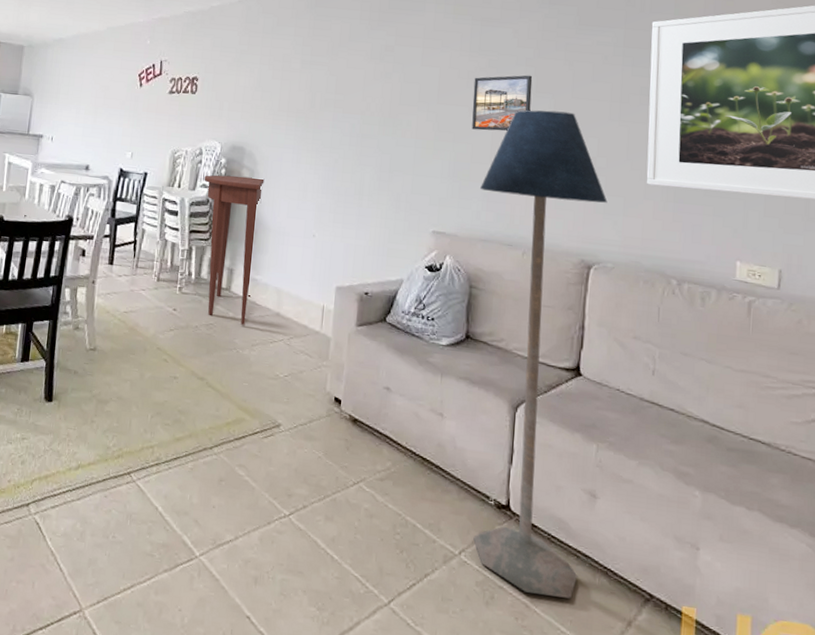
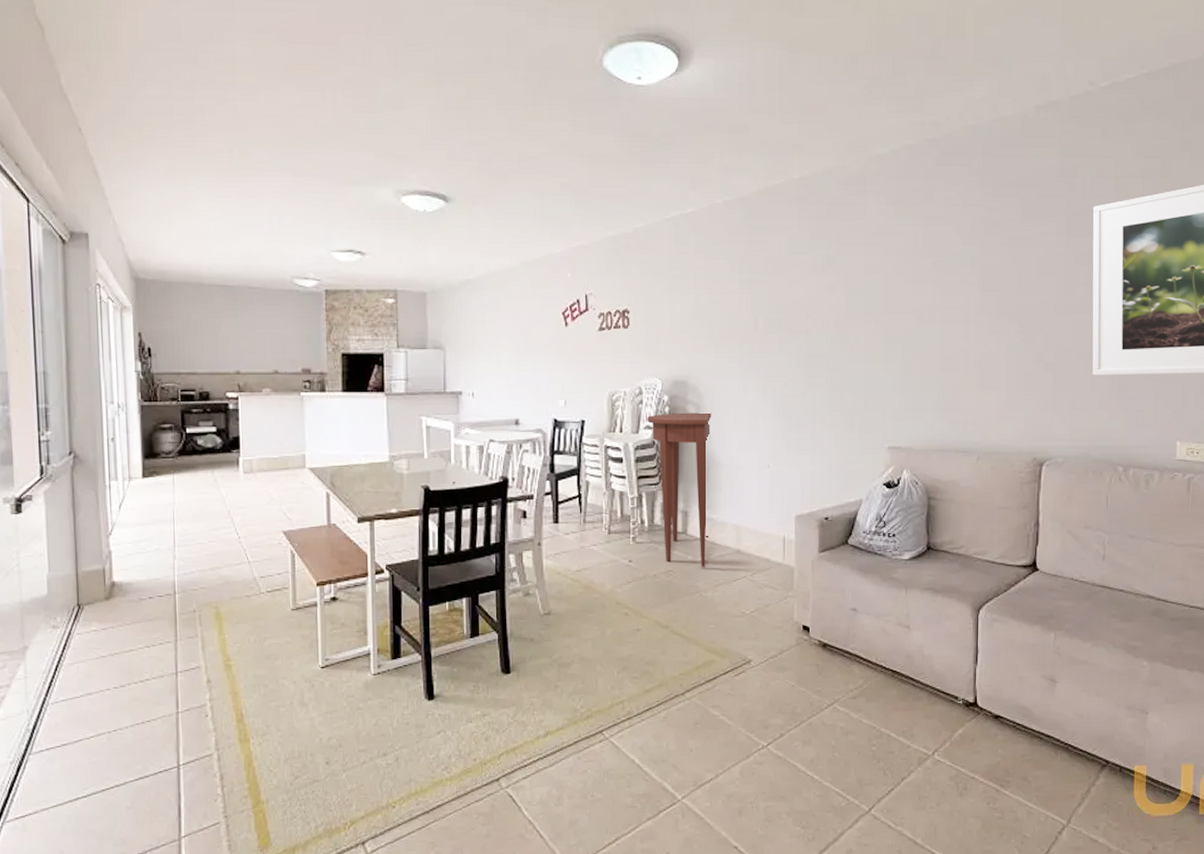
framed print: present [472,75,533,131] -> none [920,274,979,337]
floor lamp: present [473,110,608,599] -> none [933,309,1056,778]

